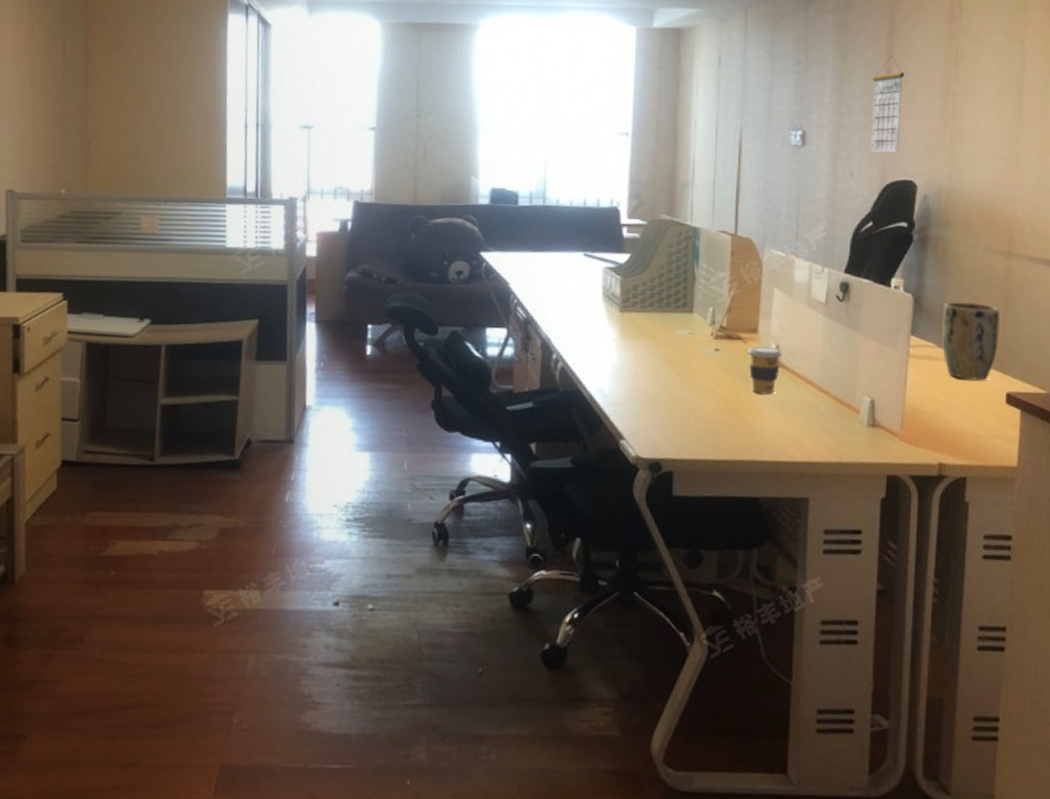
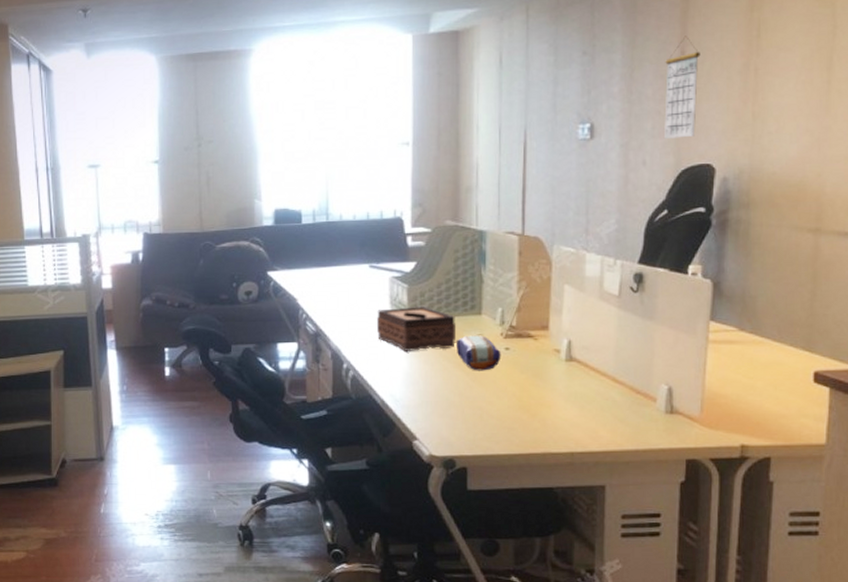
tissue box: none [589,299,668,346] -> present [377,305,457,351]
pencil case: none [666,333,711,371] -> present [455,335,501,371]
coffee cup: present [747,346,783,395] -> none [538,342,575,389]
plant pot: present [941,301,1000,381] -> none [742,282,808,361]

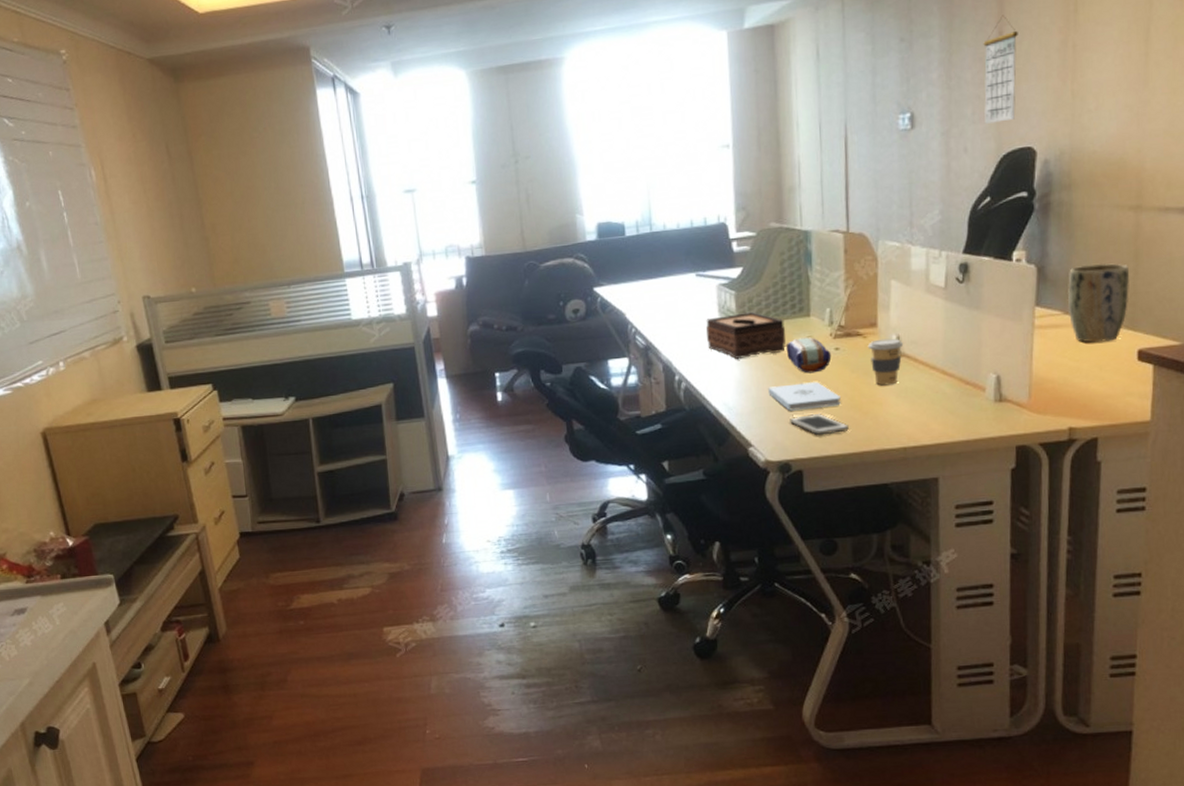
notepad: none [436,380,509,407] -> present [768,382,841,411]
cell phone: none [456,411,516,434] -> present [790,413,849,436]
coffee cup: none [538,342,575,389] -> present [867,338,904,386]
plant pot: none [742,282,808,361] -> present [1067,263,1130,343]

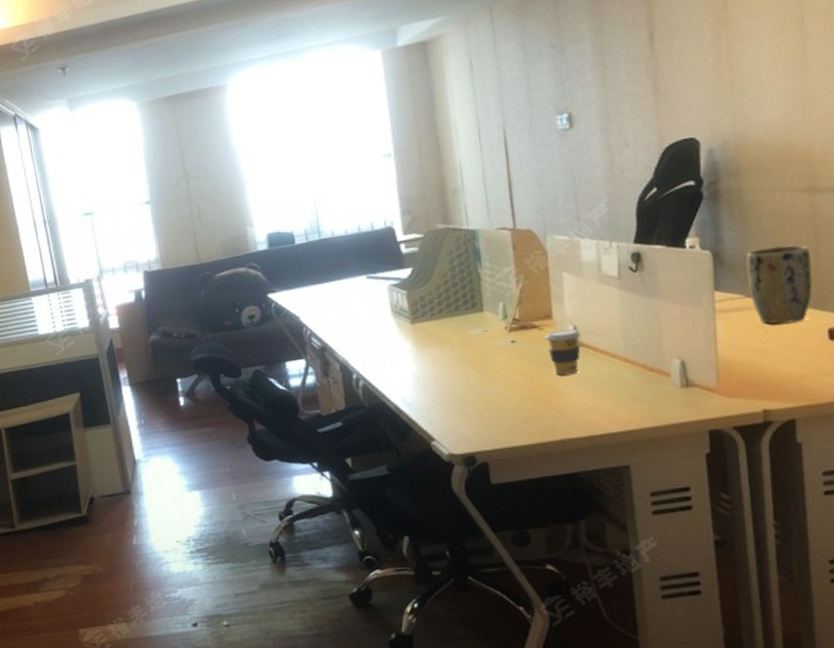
tissue box: present [706,311,786,359] -> none [379,309,462,356]
notepad: present [768,382,841,411] -> none [446,374,522,404]
pencil case: present [785,337,832,374] -> none [461,331,509,367]
cell phone: present [790,413,849,436] -> none [471,405,532,428]
calendar: present [983,15,1018,124] -> none [635,16,674,119]

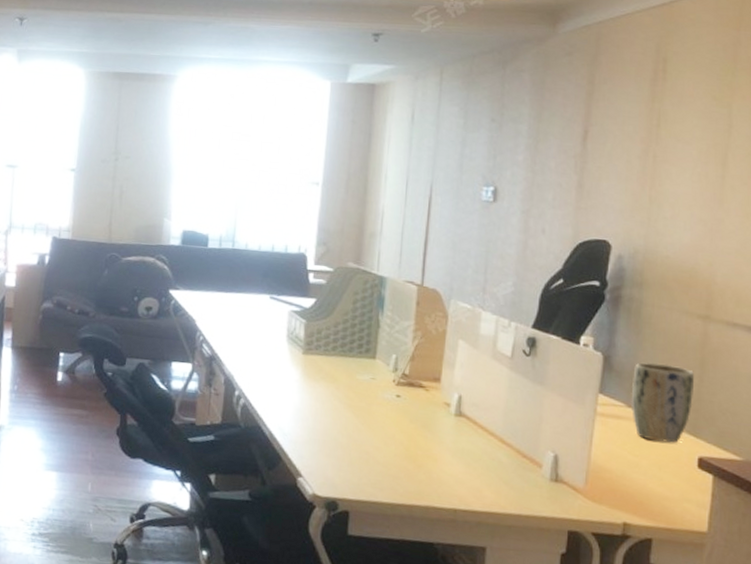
coffee cup: present [544,329,582,376] -> none [429,394,465,443]

